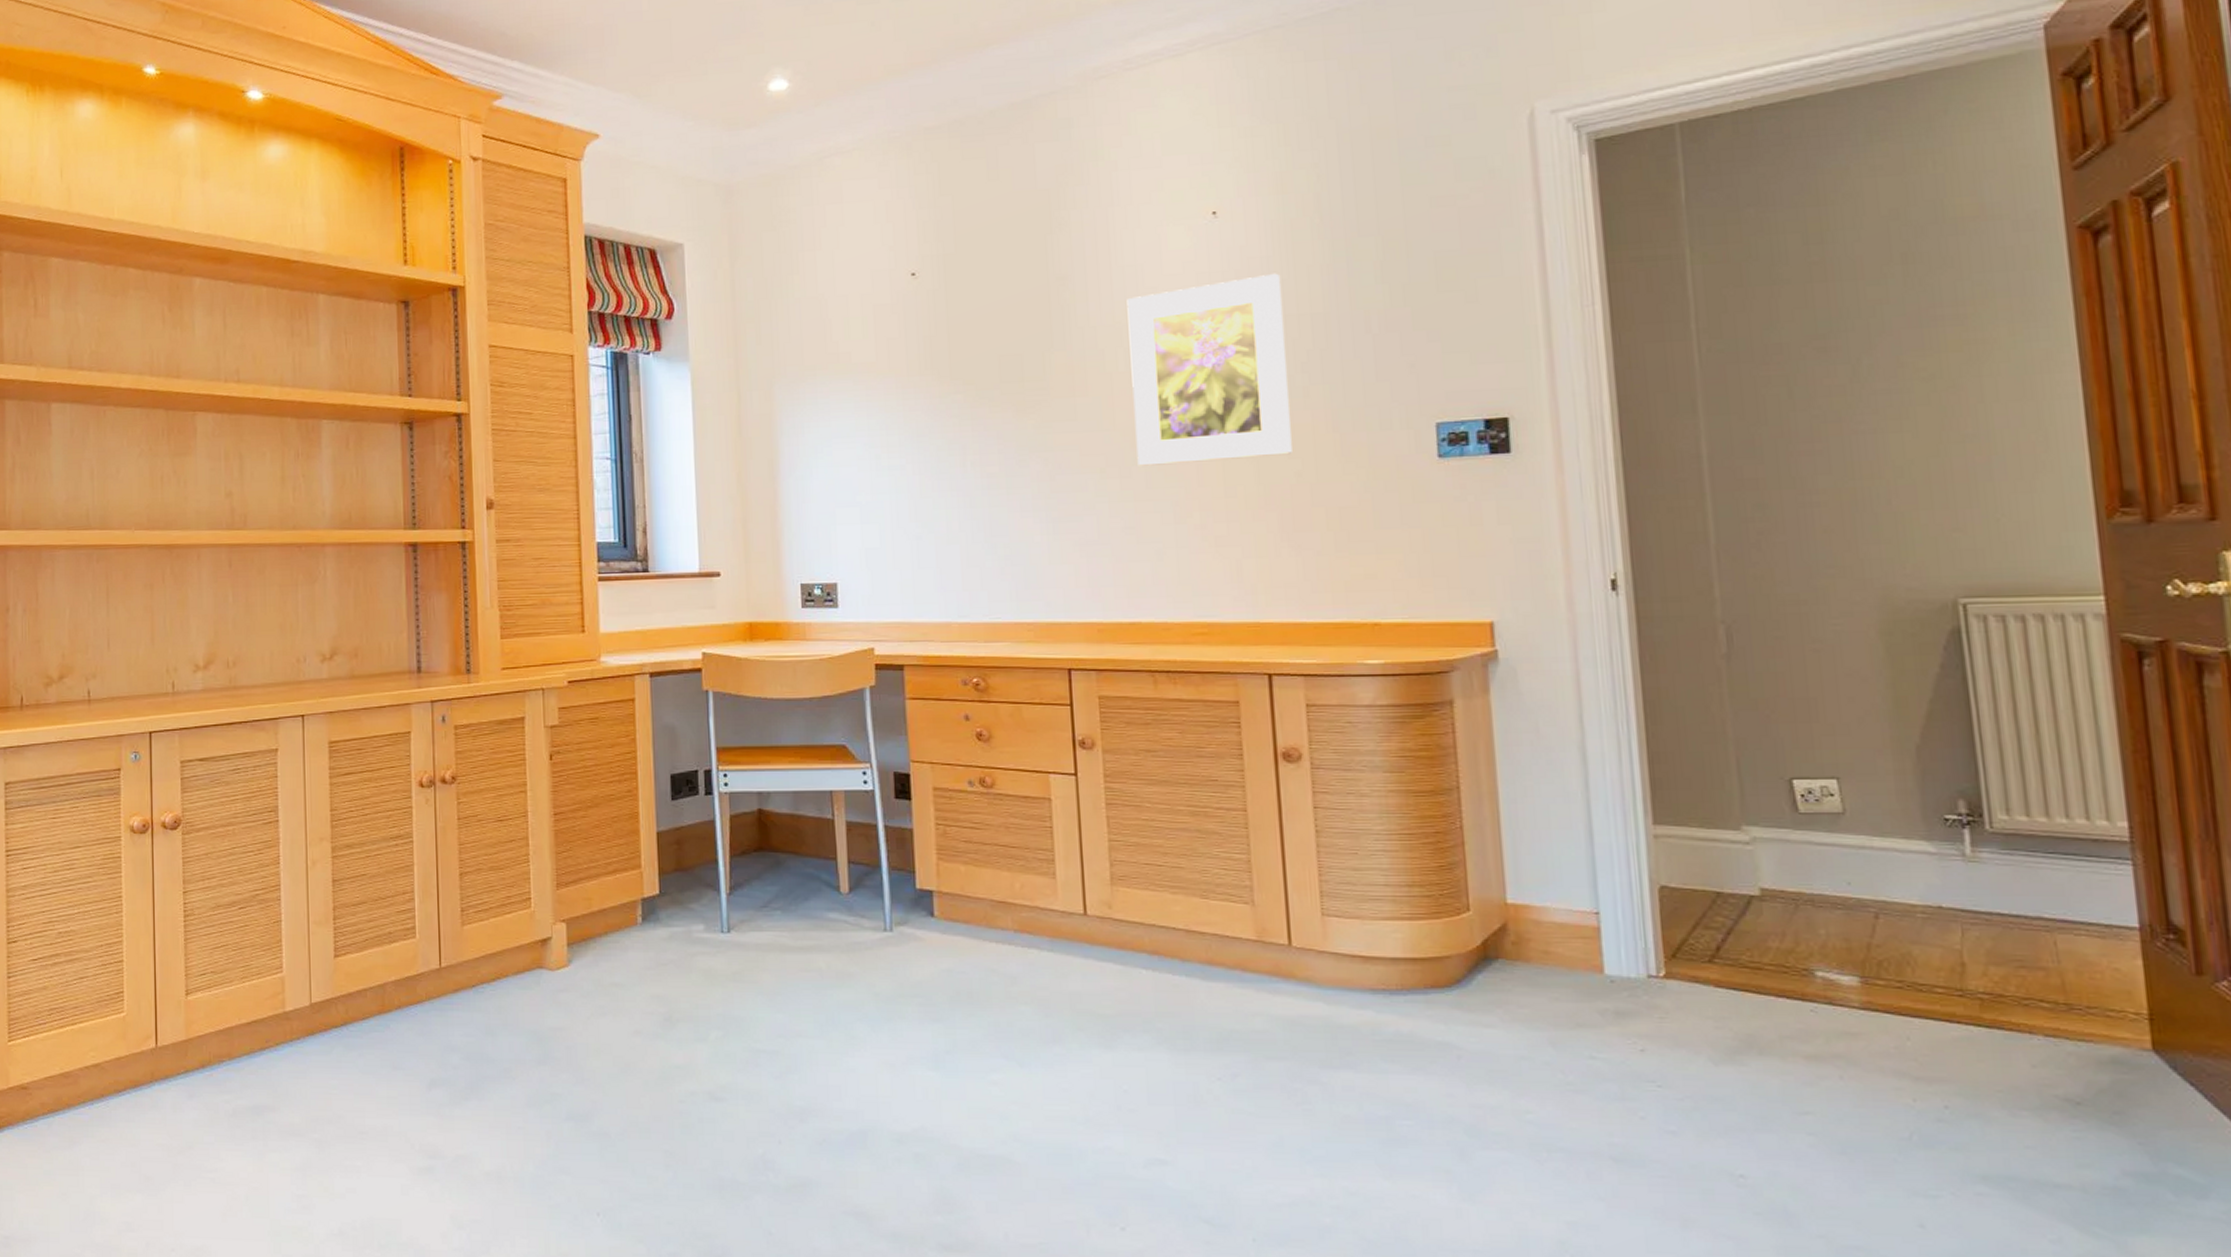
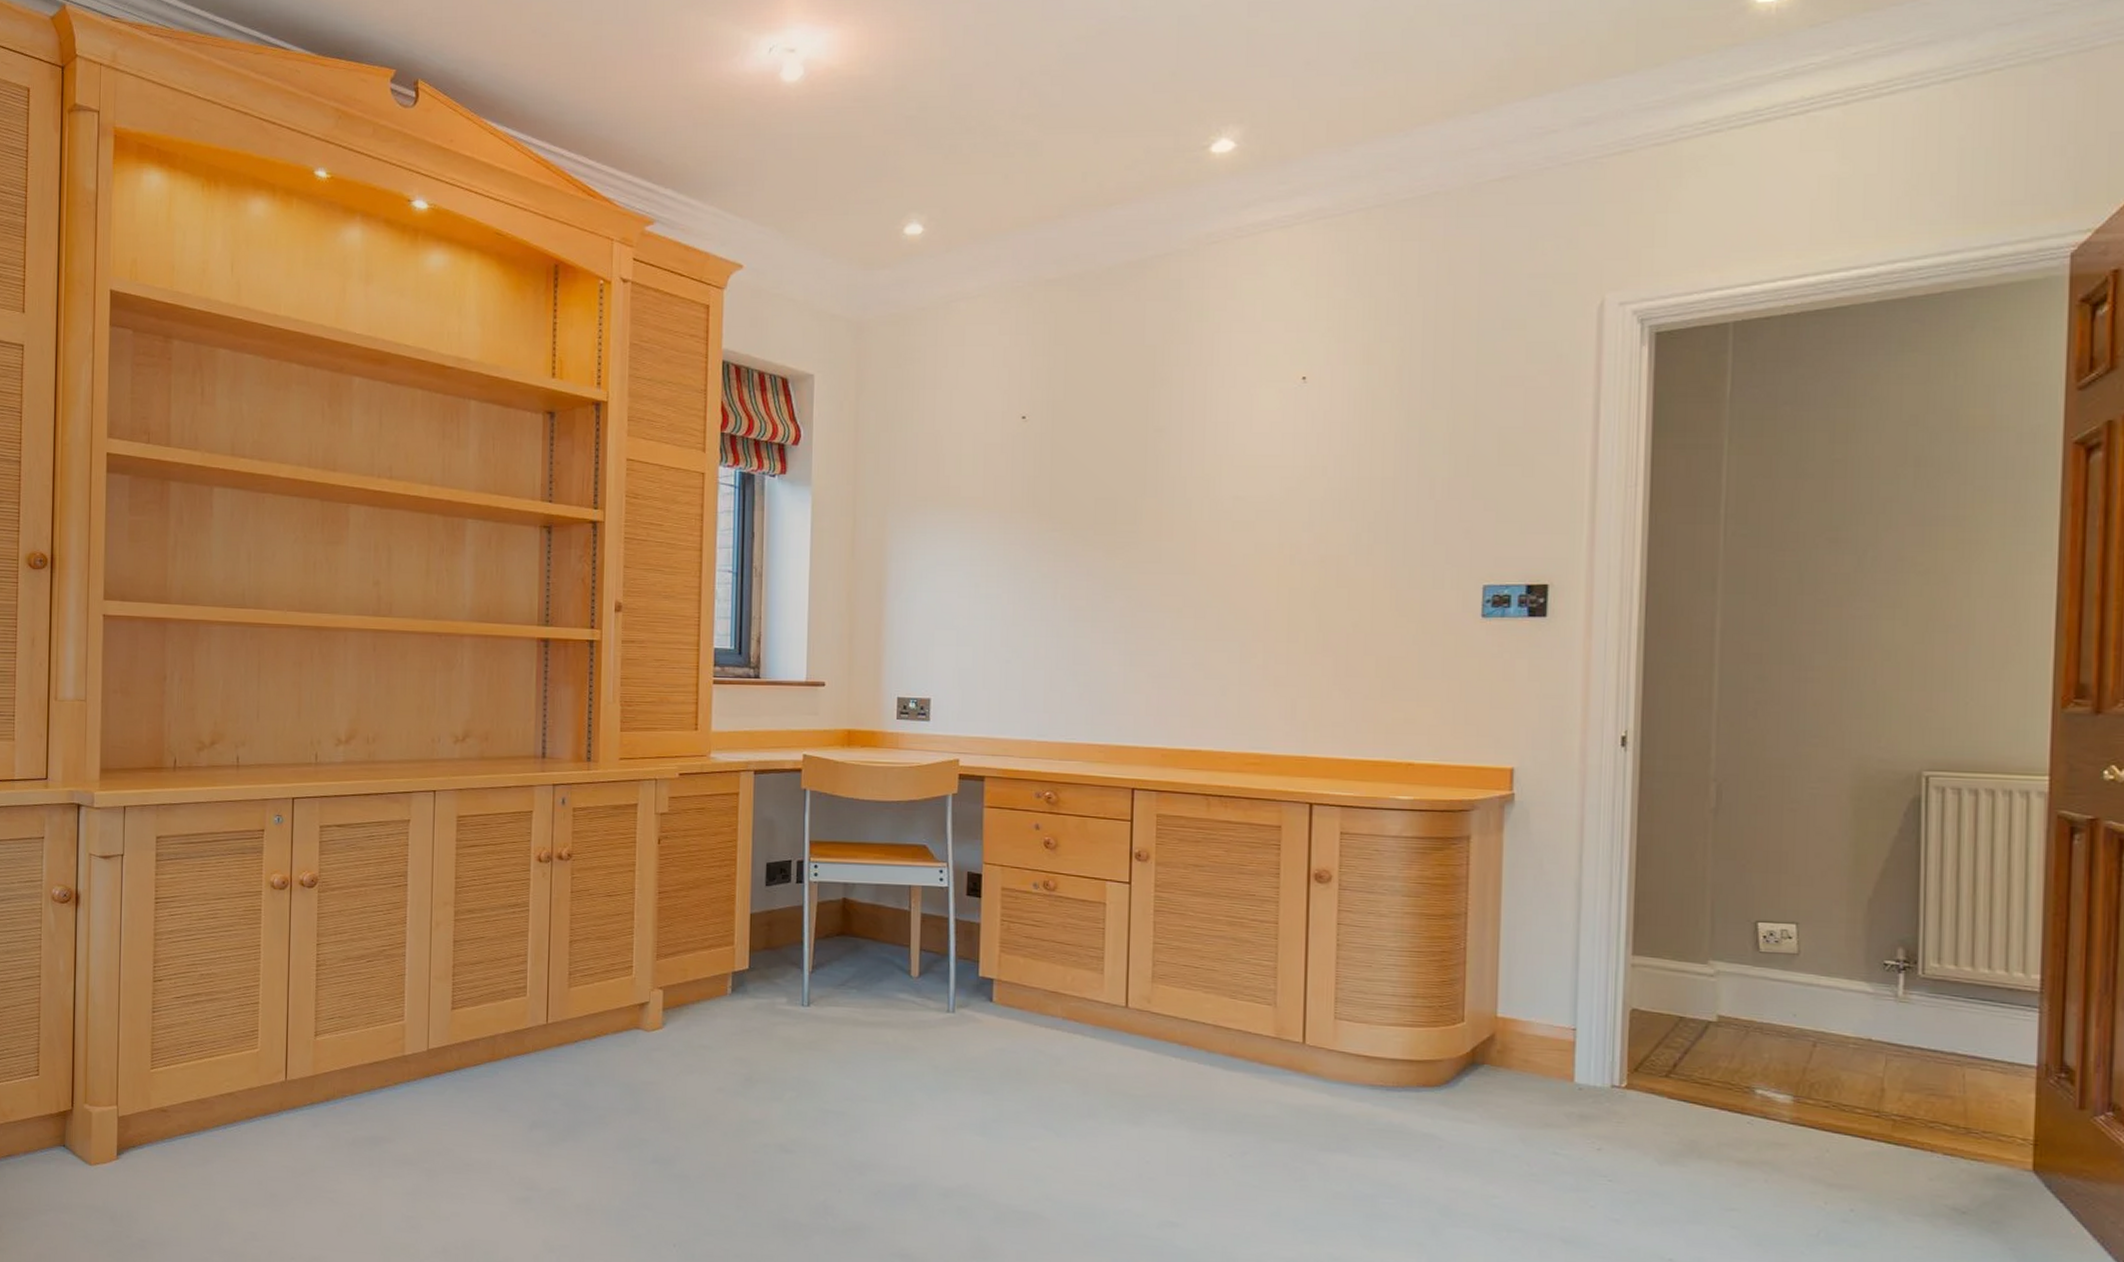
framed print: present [1127,273,1292,466] -> none [1212,438,1358,609]

